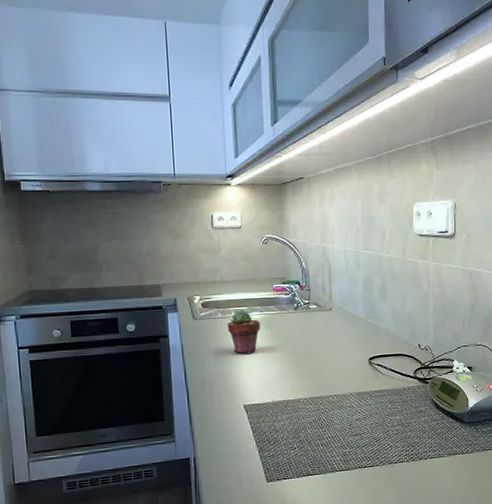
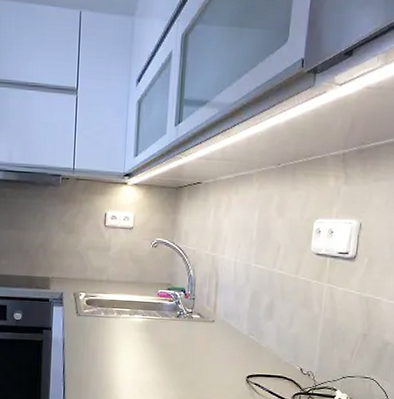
potted succulent: present [228,310,261,354] -> none [109,311,141,356]

